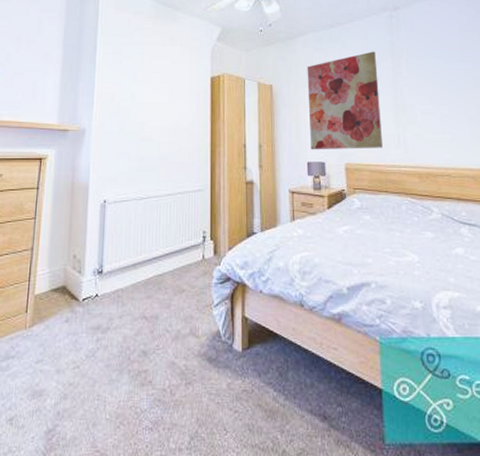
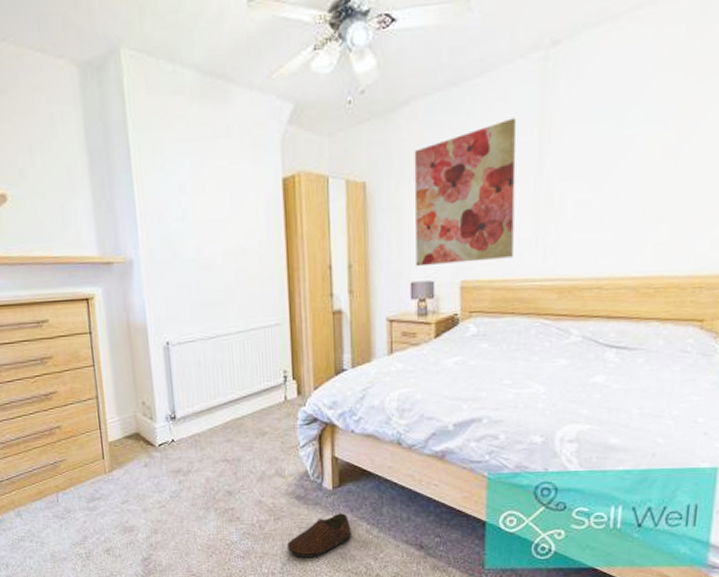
shoe: none [197,378,259,430] -> present [287,513,351,558]

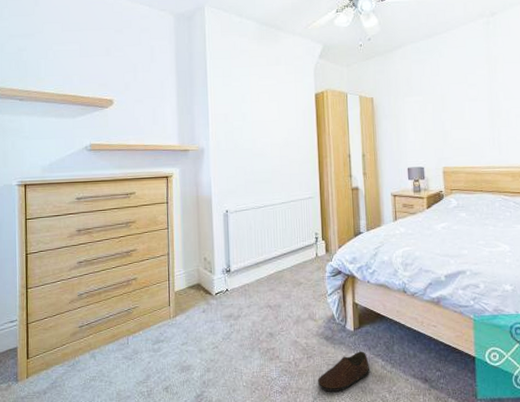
wall art: present [414,118,517,267] -> none [406,59,478,157]

